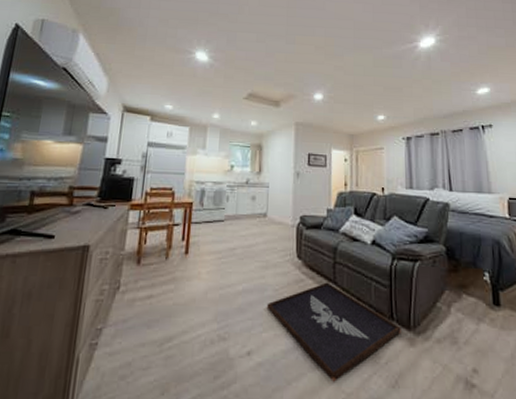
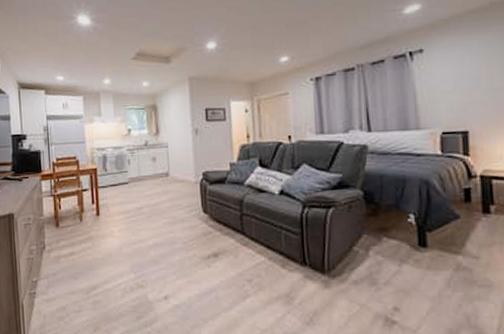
doormat: present [267,282,401,382] -> none [178,233,315,320]

